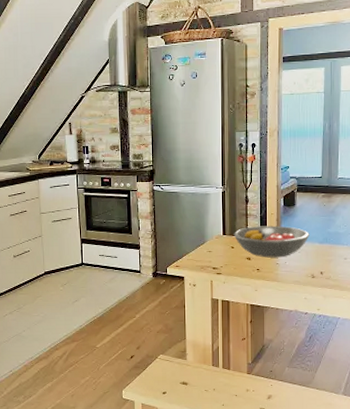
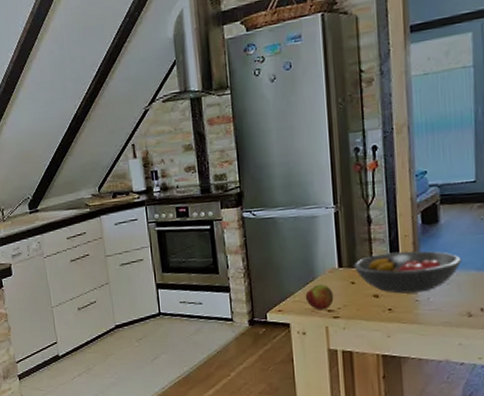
apple: none [197,247,218,267] -> present [305,284,334,309]

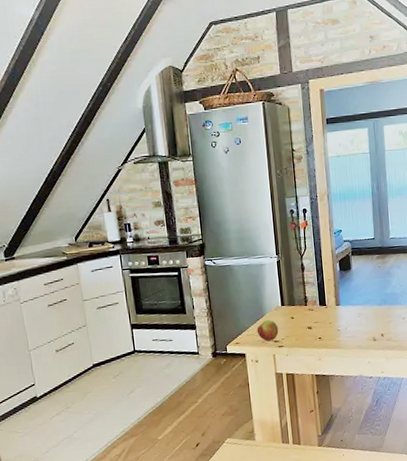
fruit bowl: present [353,250,462,294] -> none [292,291,368,326]

